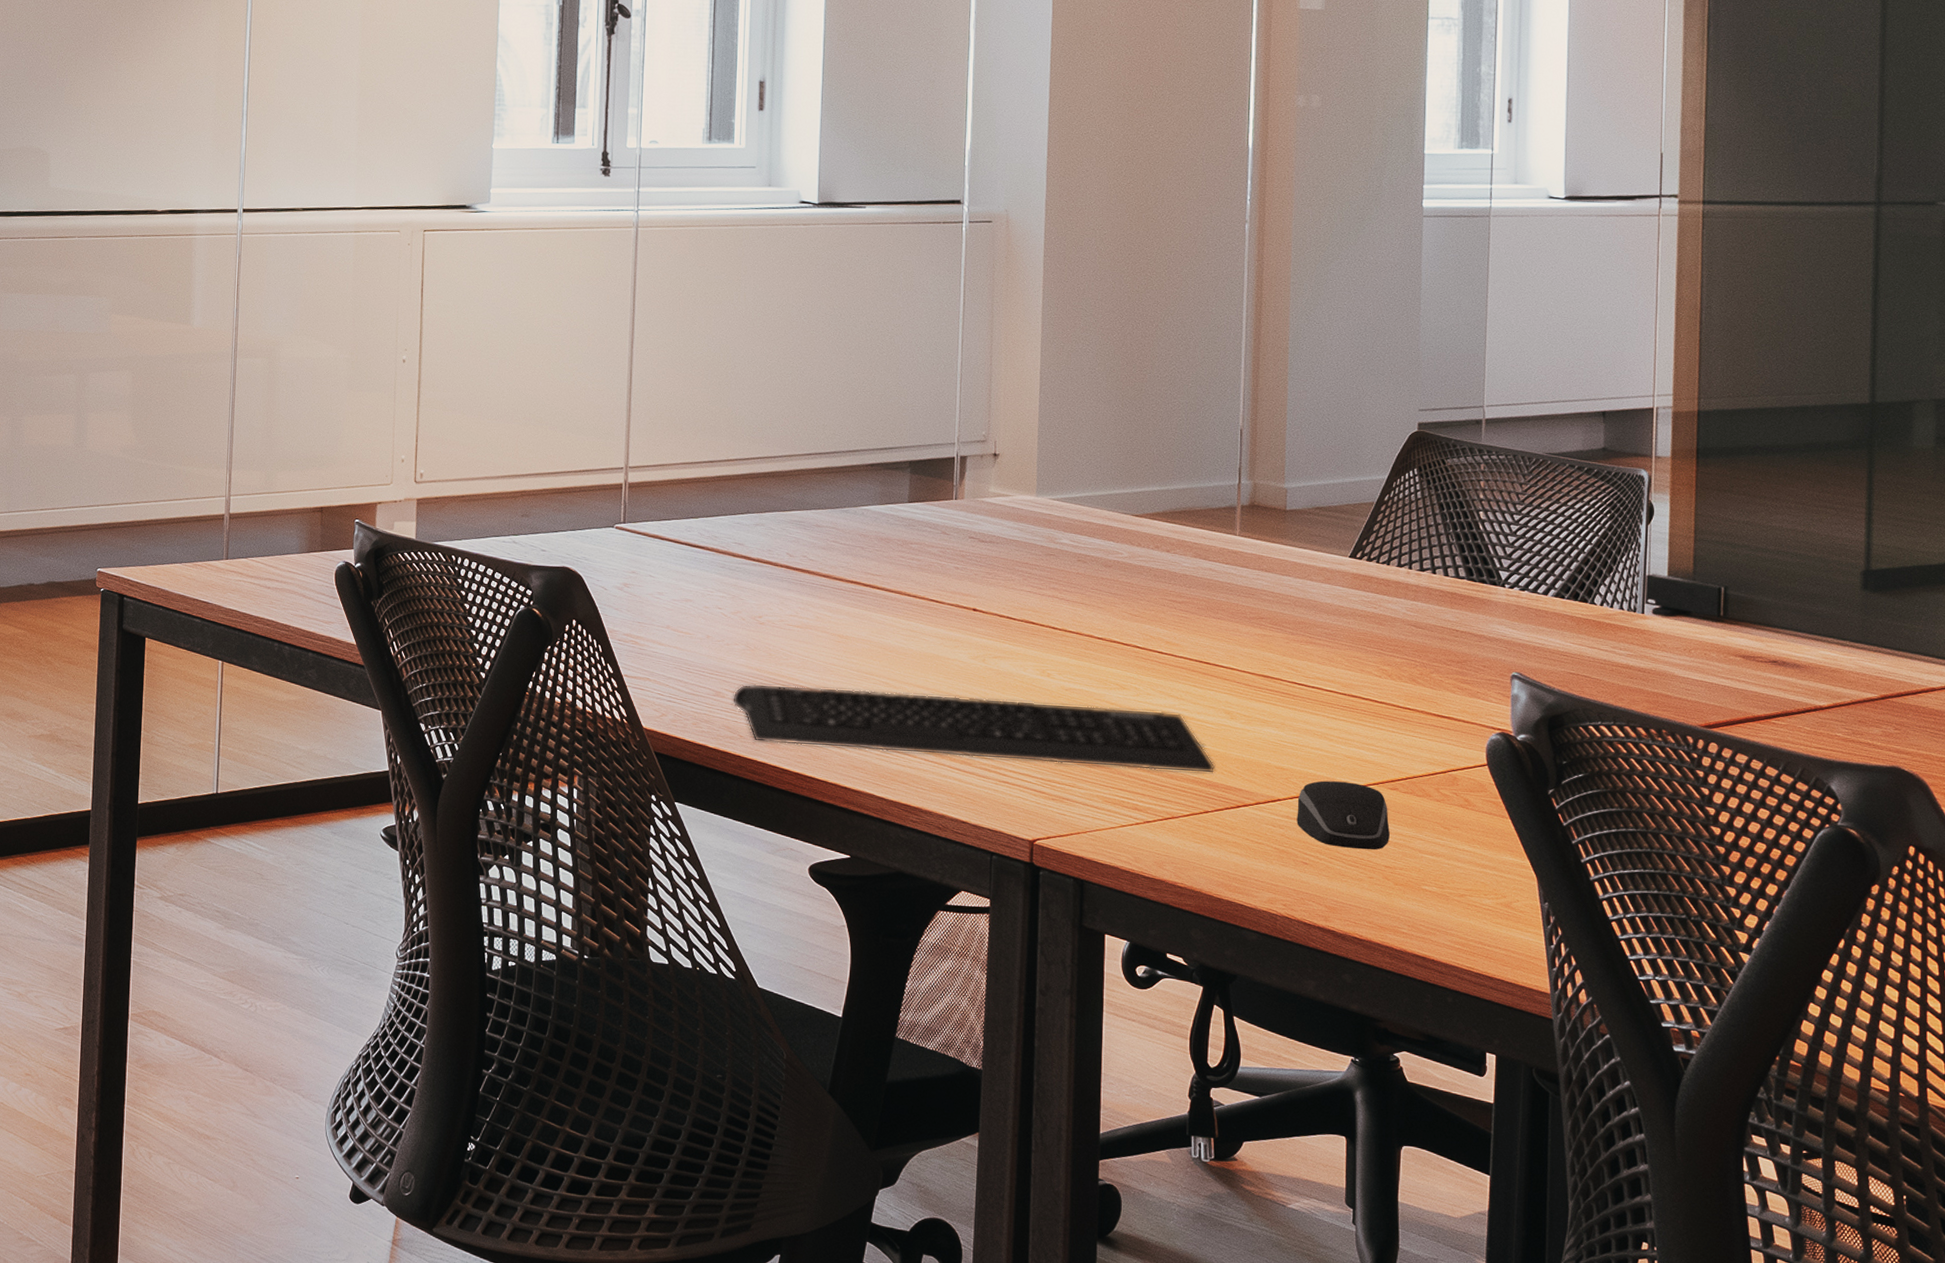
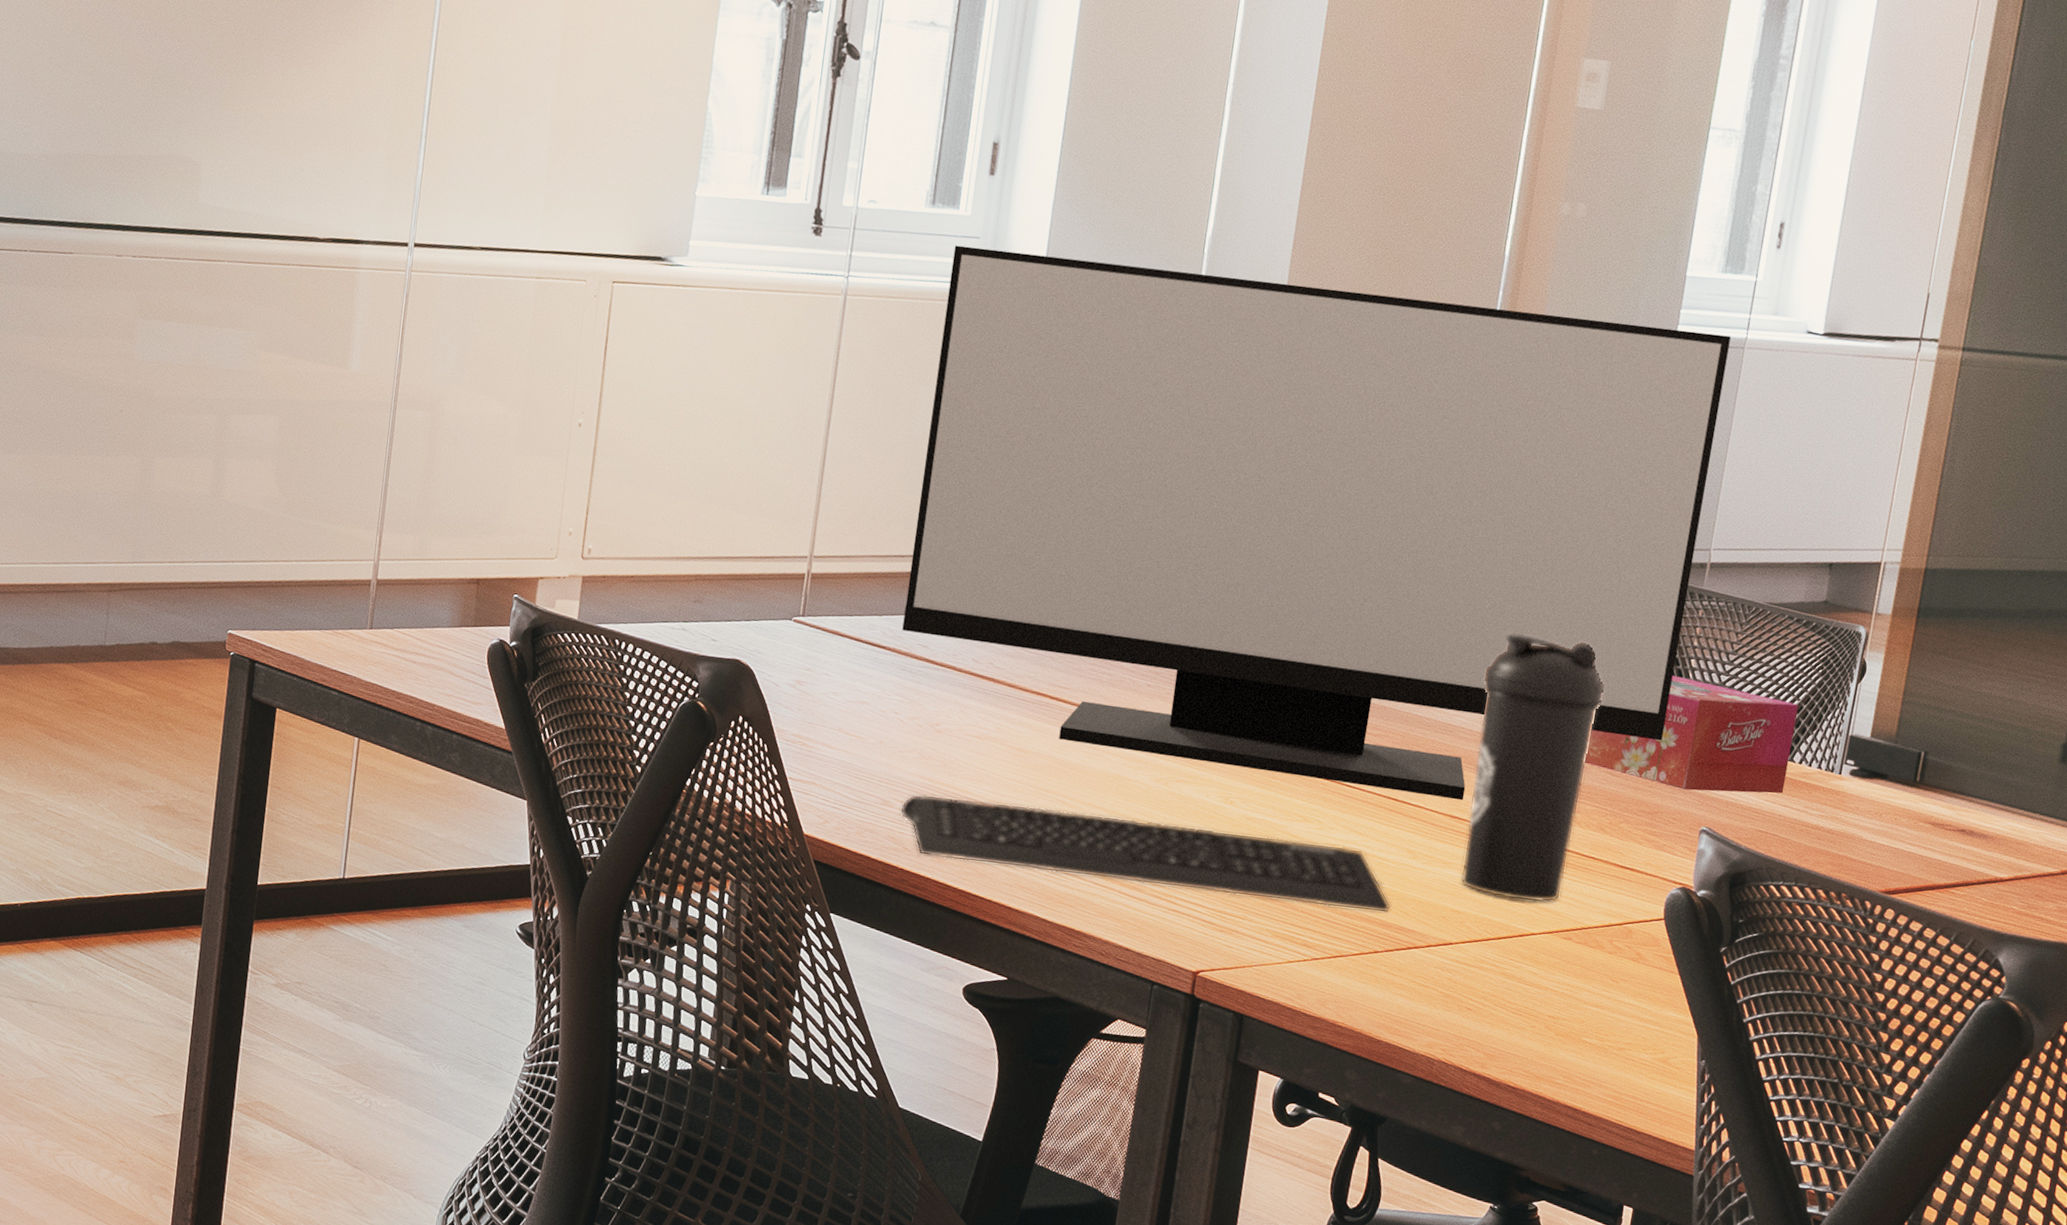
monitor: none [718,175,1475,660] -> present [902,245,1731,801]
water bottle: none [1280,498,1397,755] -> present [1460,633,1605,903]
computer mouse: present [1296,780,1390,850] -> none [1466,926,1559,999]
tissue box: none [1388,528,1591,638] -> present [1585,675,1798,794]

